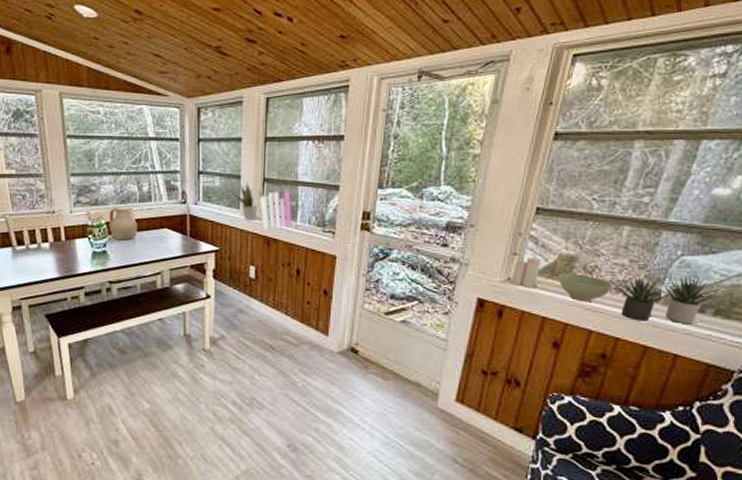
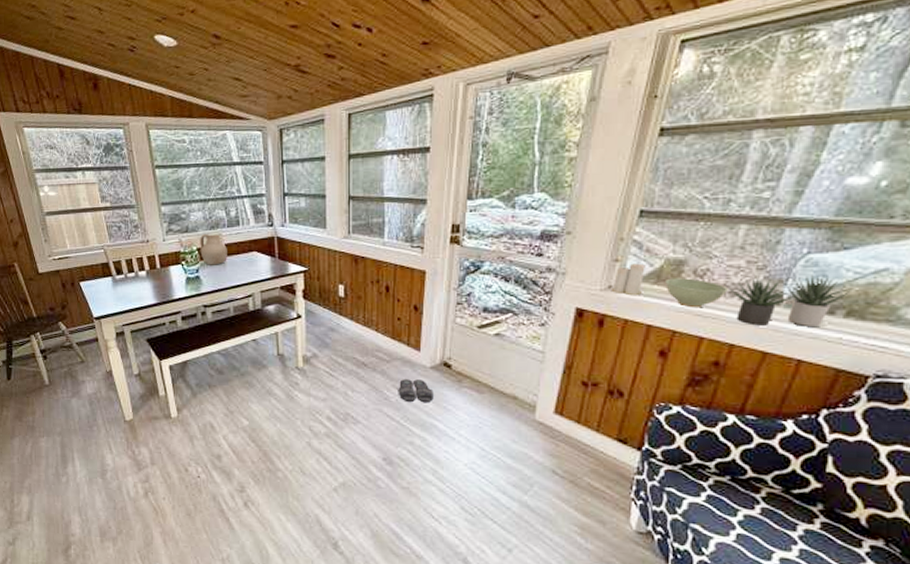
potted plant: present [236,182,261,222] -> none [321,201,347,241]
books: present [258,190,292,229] -> none [344,207,379,247]
slippers: none [305,364,340,389] -> present [398,379,434,403]

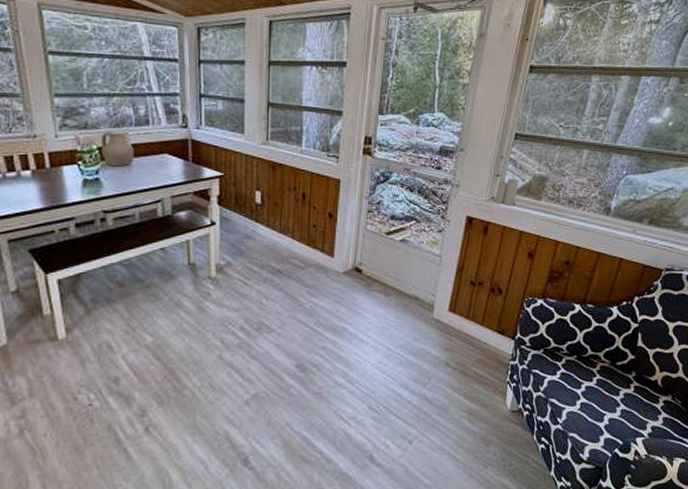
slippers: present [398,379,434,403] -> none [312,285,345,308]
bowl: present [665,278,728,308] -> none [533,191,575,217]
succulent plant: present [730,274,853,328] -> none [577,191,653,233]

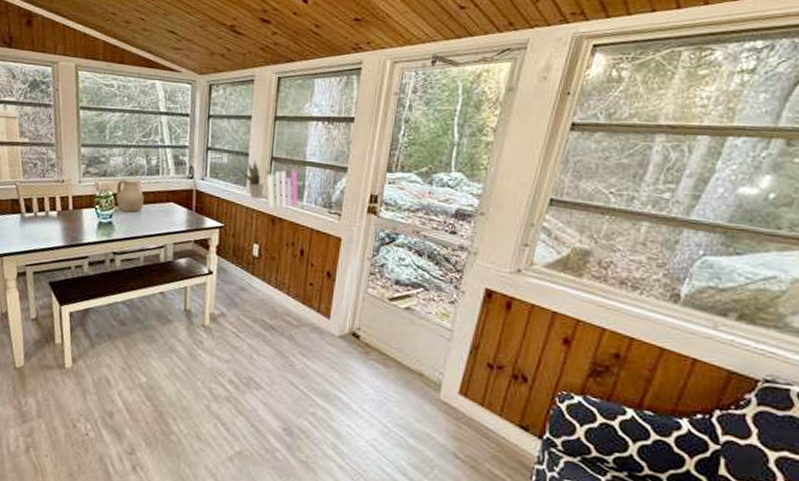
potted plant: none [240,107,266,147] -> present [243,160,269,200]
books: none [263,114,297,154] -> present [265,169,299,208]
candle: present [493,177,519,206] -> none [519,248,553,282]

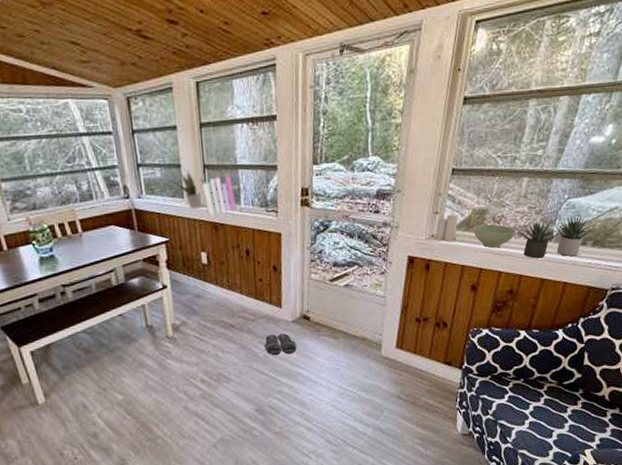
ceramic pitcher: present [116,179,144,213] -> none [50,209,83,243]
slippers: none [304,346,340,374] -> present [264,333,297,356]
candle: none [519,248,553,282] -> present [433,213,458,243]
bowl: none [571,267,630,300] -> present [473,224,517,249]
succulent plant: none [631,274,744,328] -> present [518,214,597,259]

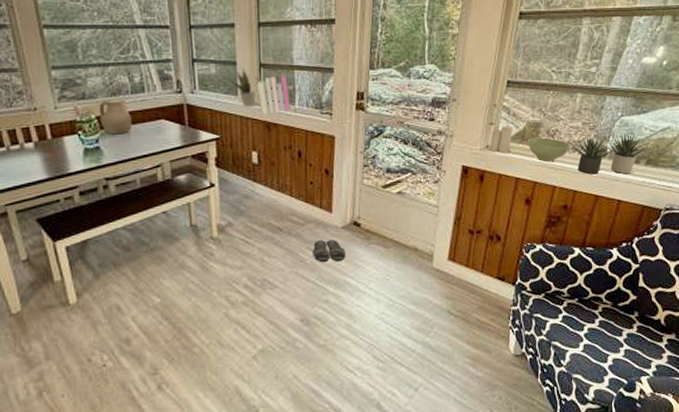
ceramic pitcher: none [50,209,83,243] -> present [99,100,132,135]

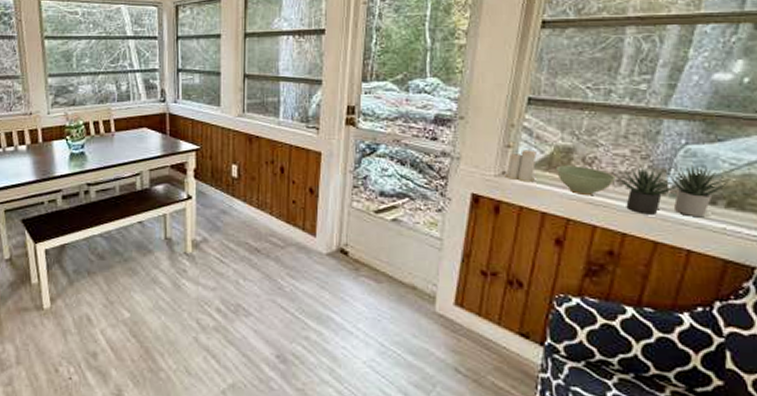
ceramic pitcher: present [99,100,132,135] -> none [87,107,116,141]
potted plant: present [233,69,259,108] -> none [216,79,242,119]
books: present [256,75,290,114] -> none [239,86,274,126]
slippers: present [312,240,346,263] -> none [292,267,330,294]

